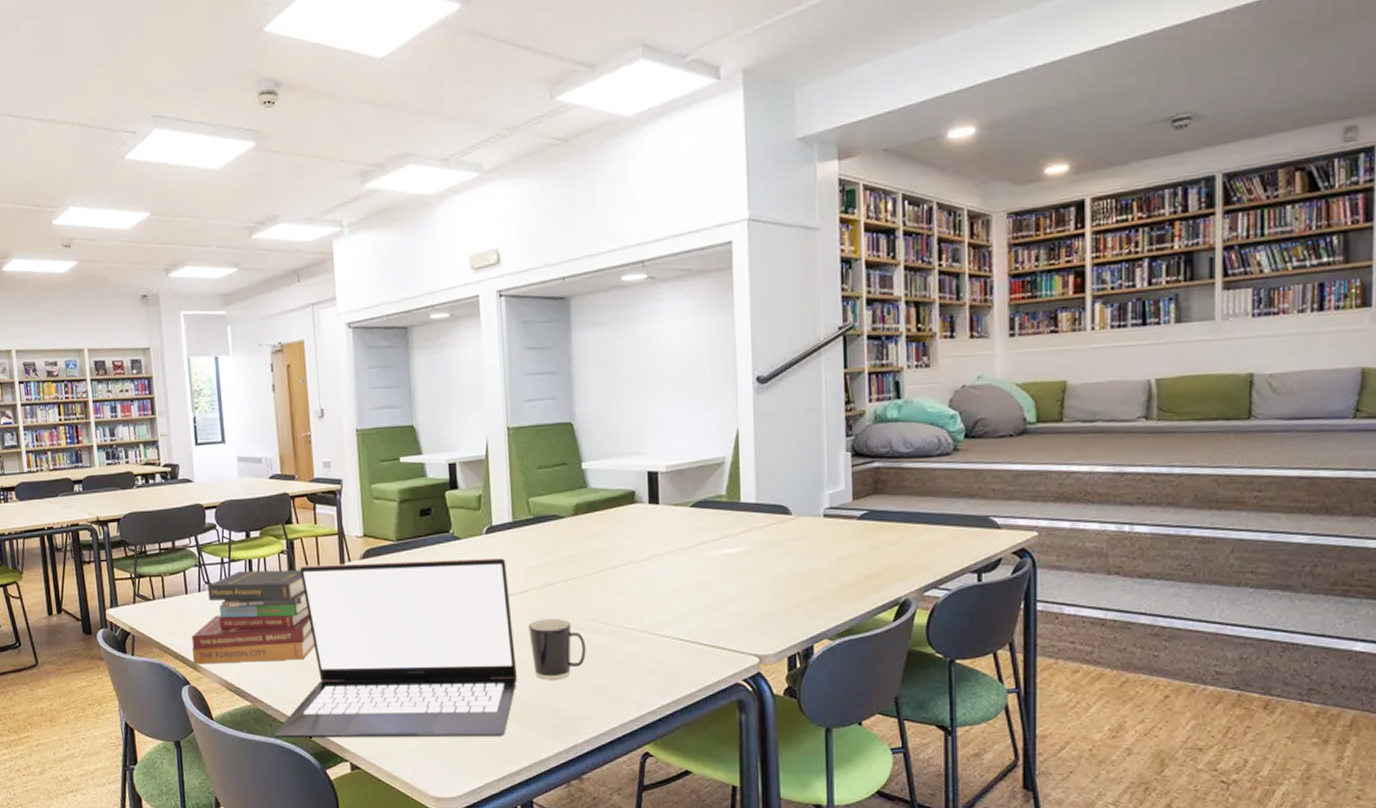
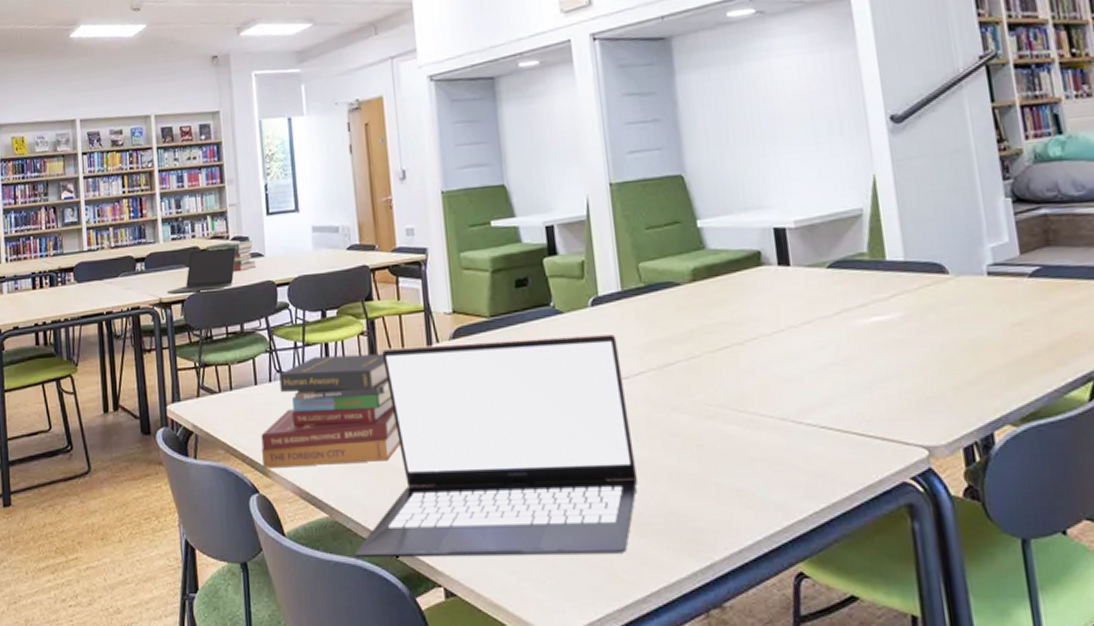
laptop: none [103,473,168,513] -> present [166,247,236,294]
books: none [139,468,185,496] -> present [205,241,255,273]
mug: present [528,619,586,680] -> none [647,406,718,481]

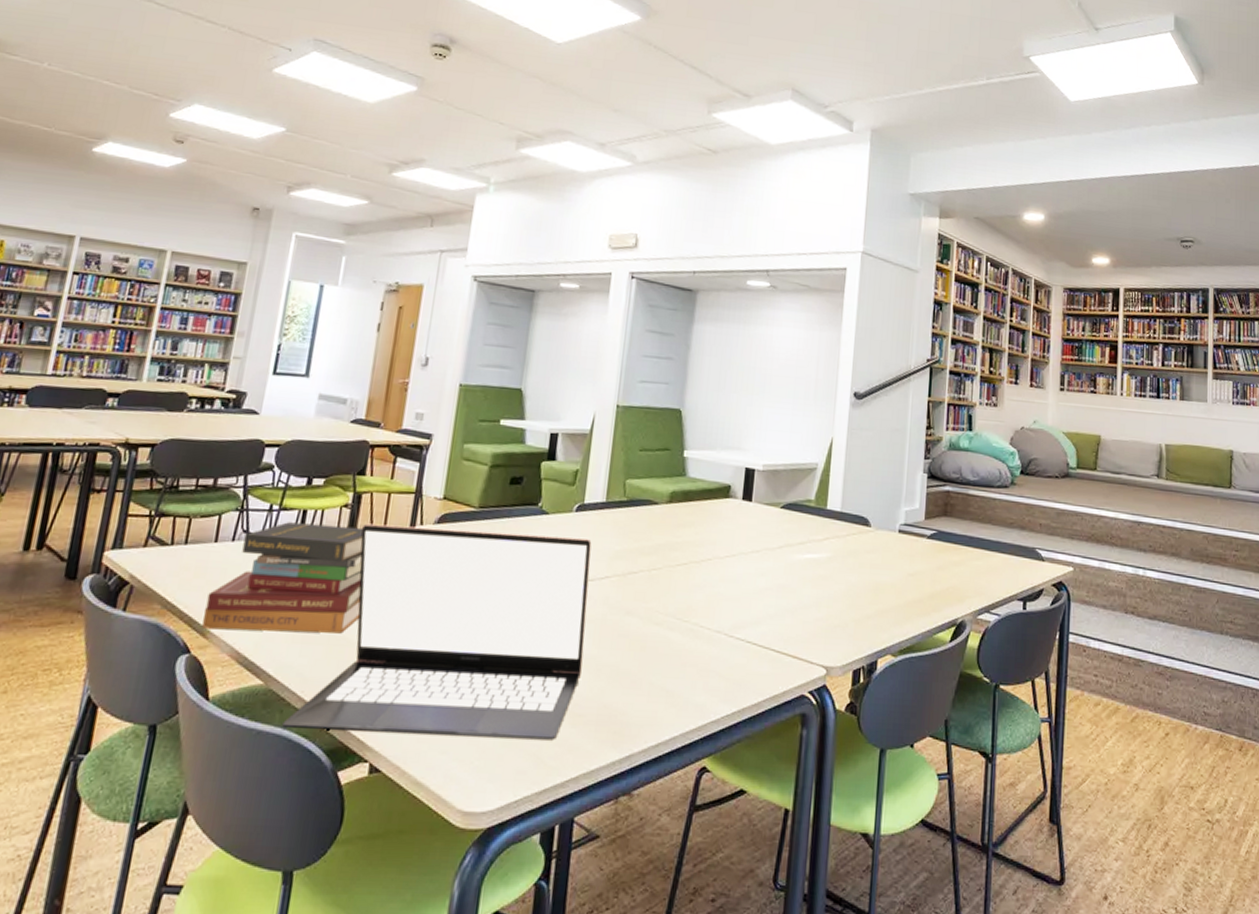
laptop: present [166,247,236,294] -> none [136,395,230,440]
books: present [205,241,255,273] -> none [194,393,250,426]

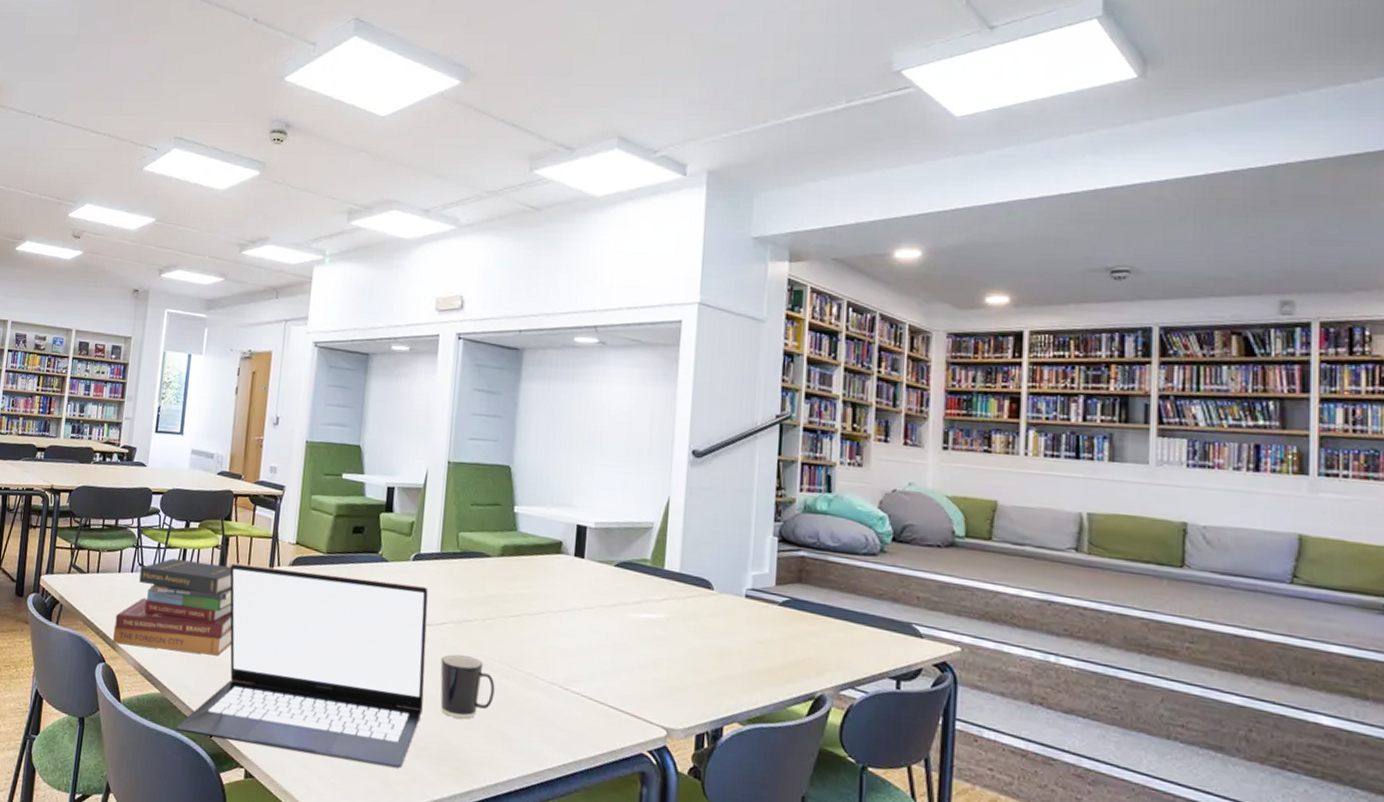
mug: none [600,610,659,678] -> present [440,654,495,719]

